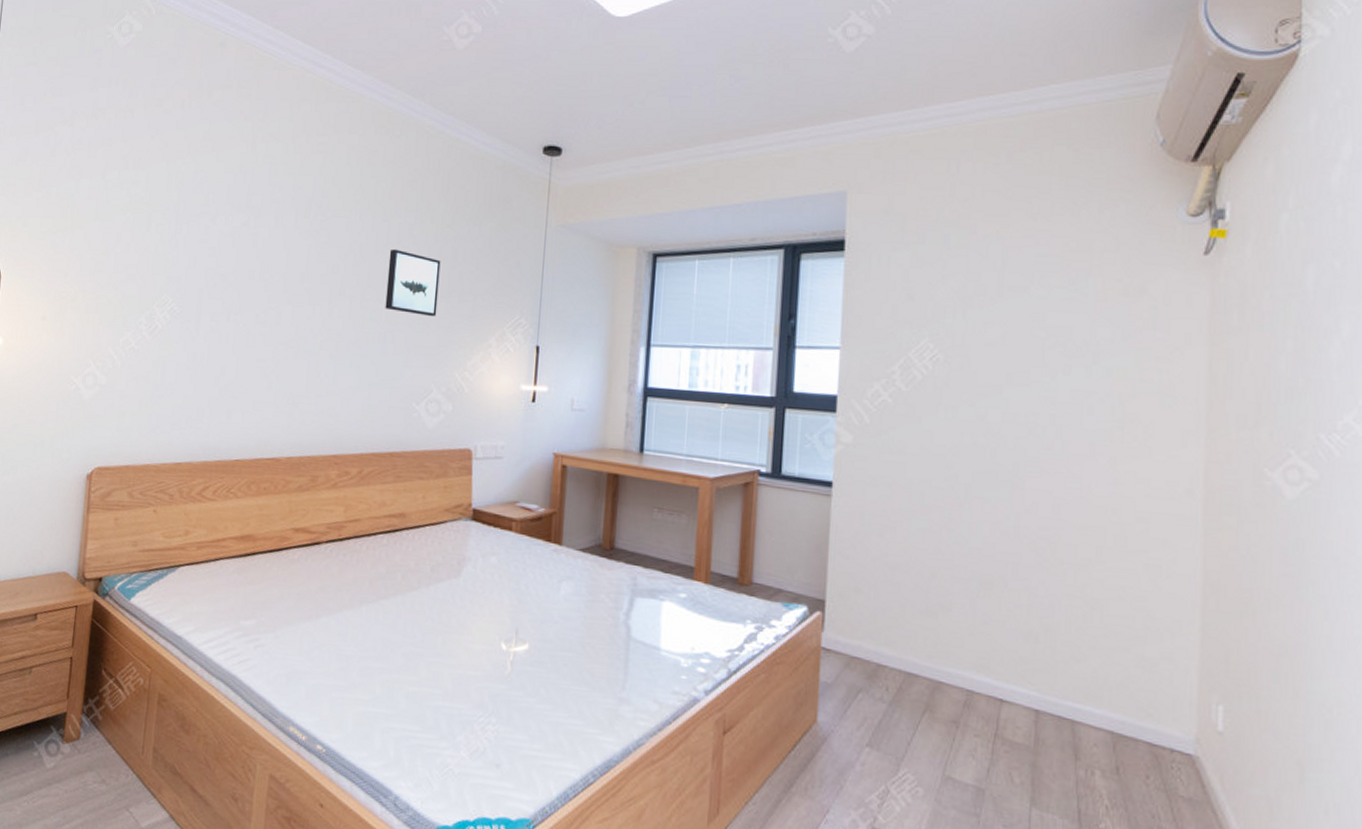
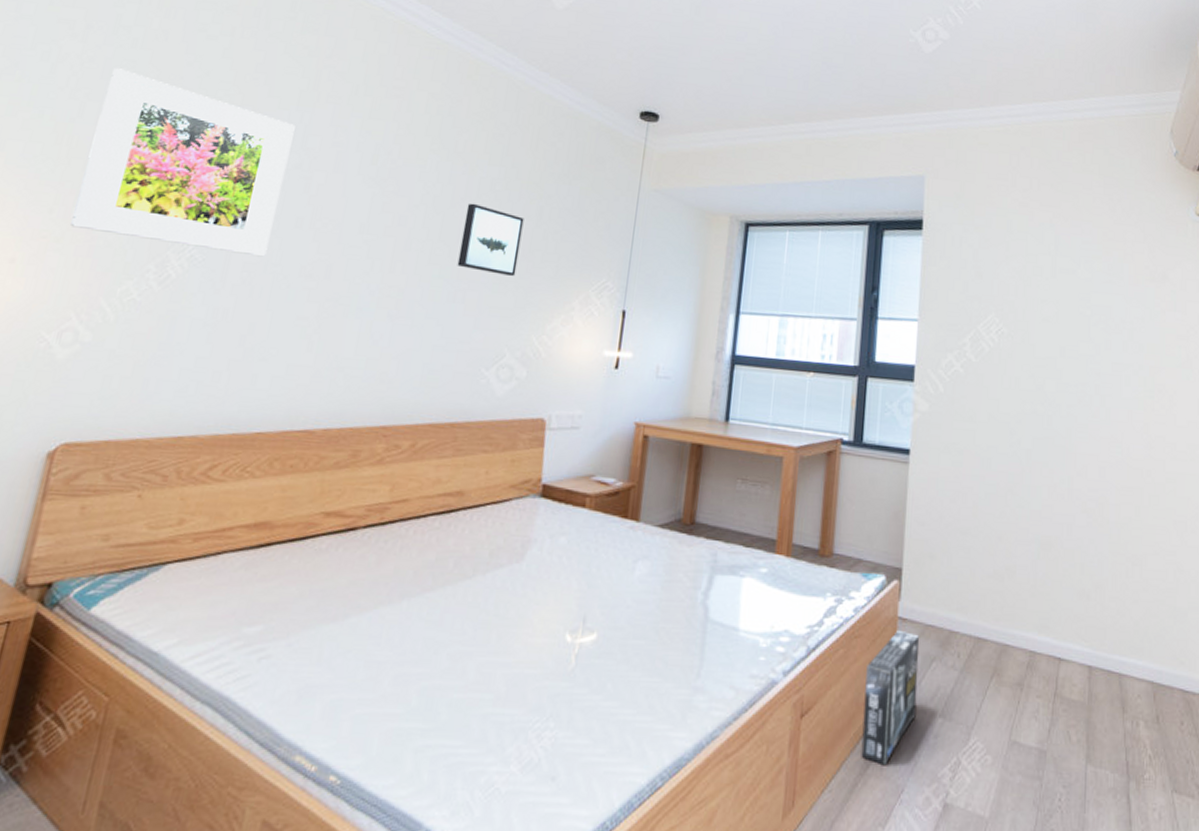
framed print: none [80,147,240,308] -> present [69,68,295,257]
box: none [784,659,845,785] -> present [861,629,920,764]

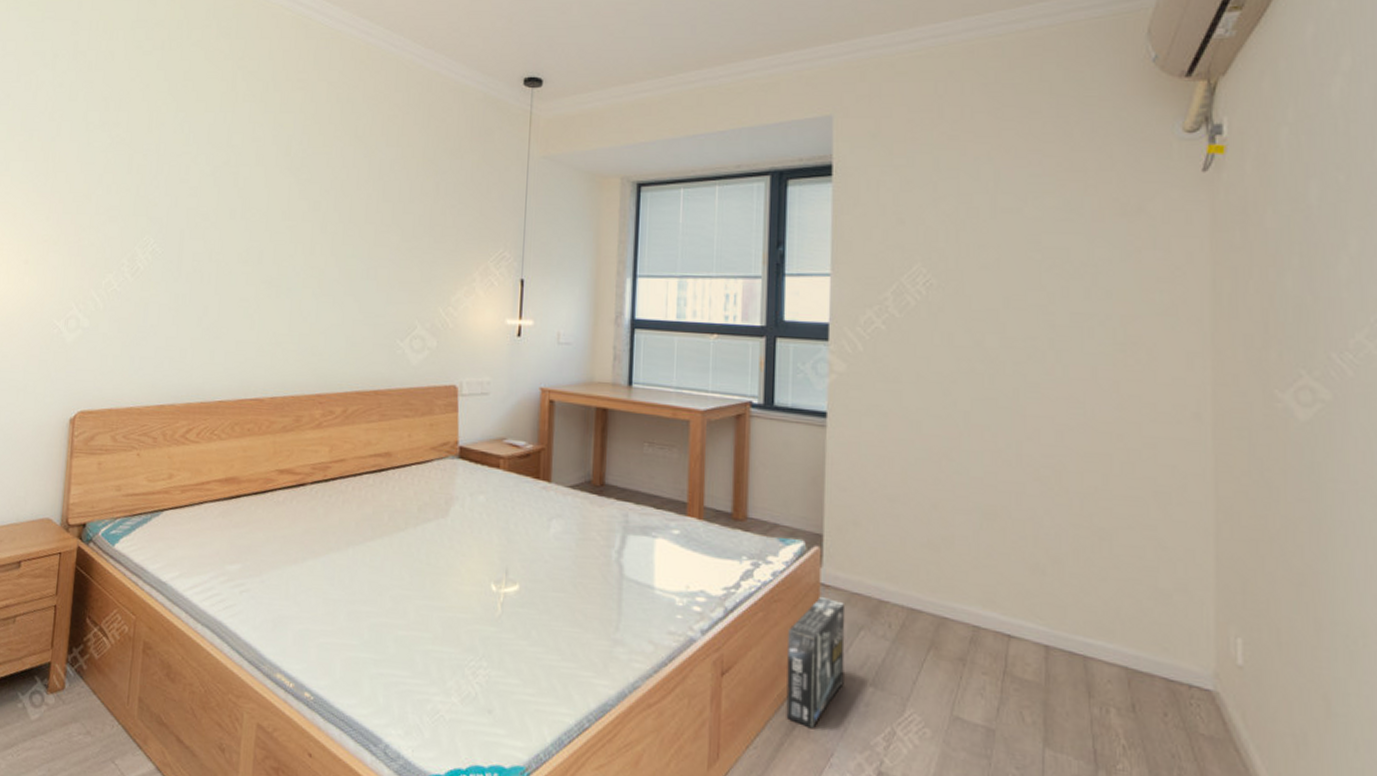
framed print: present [69,68,295,257] -> none [62,90,221,247]
wall art: present [457,203,524,276] -> none [367,184,423,251]

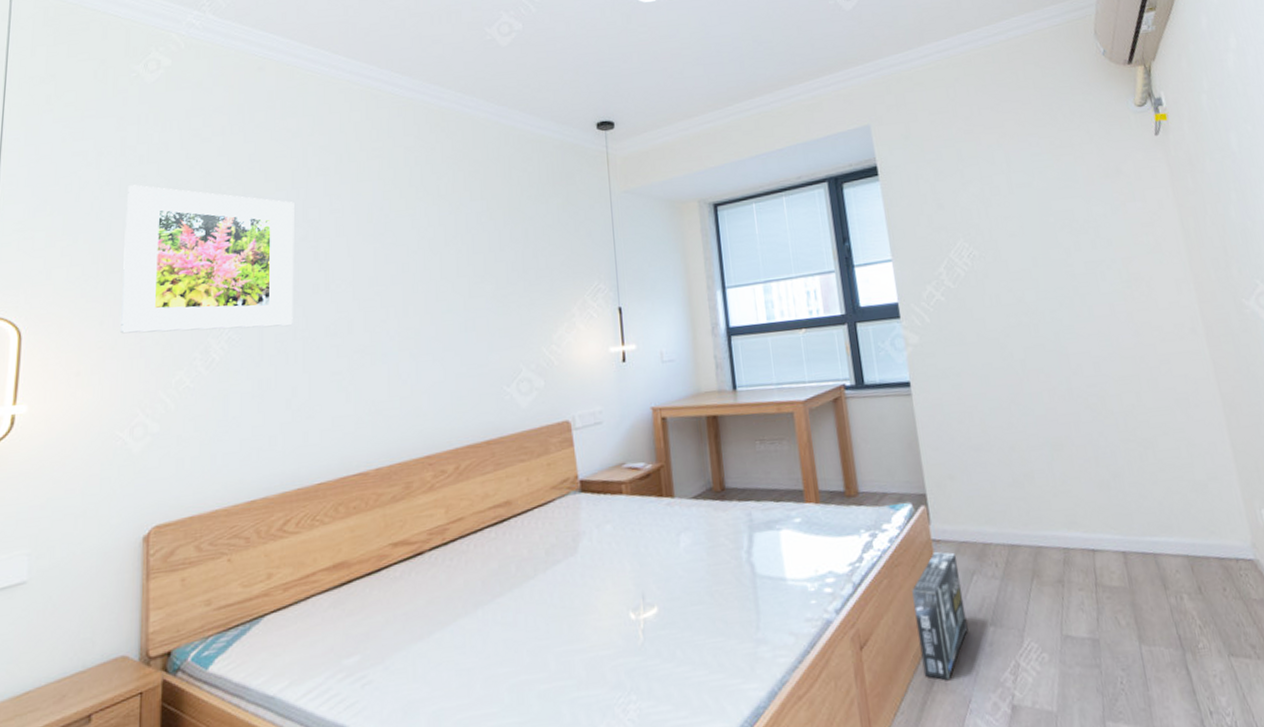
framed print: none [62,90,221,247] -> present [119,185,294,334]

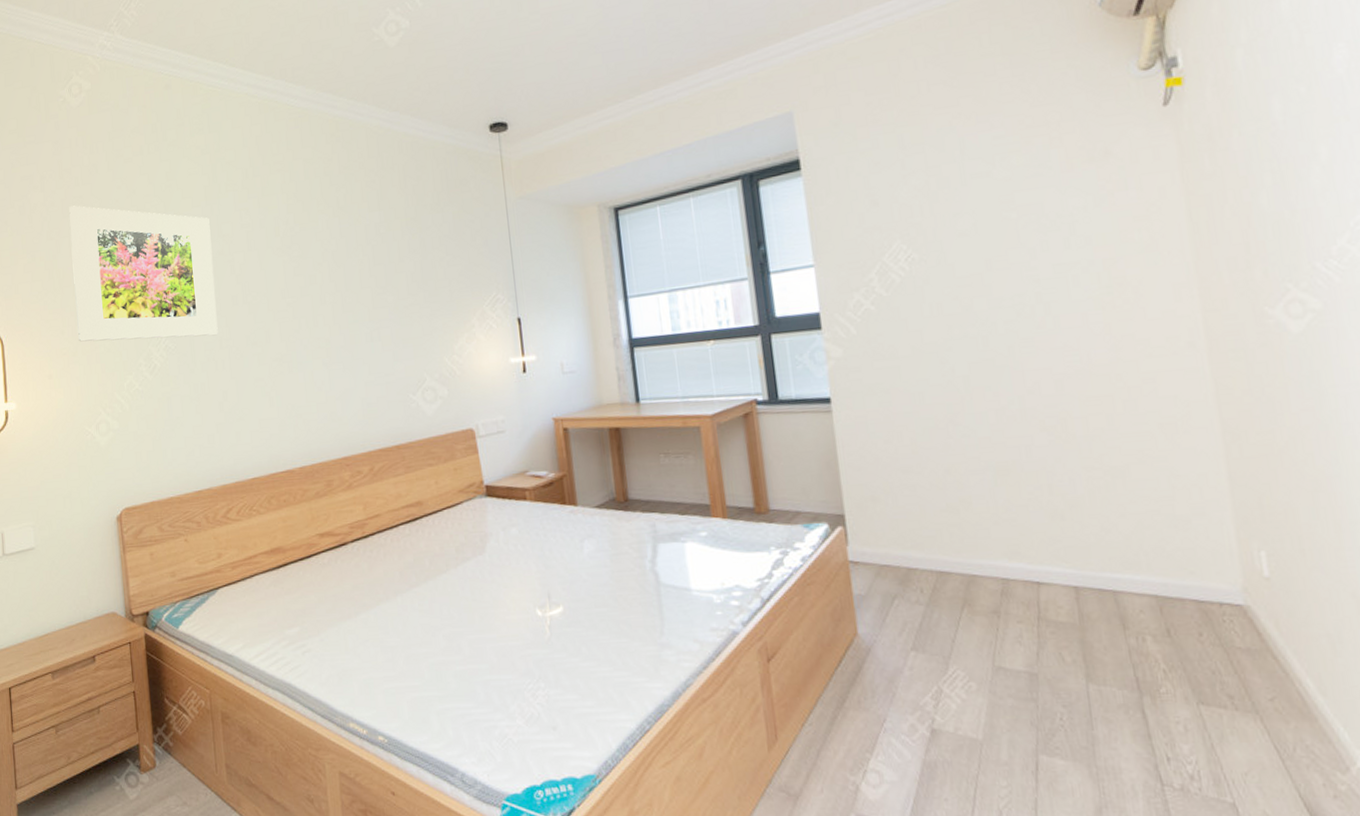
box: present [912,551,968,680] -> none [825,573,886,698]

